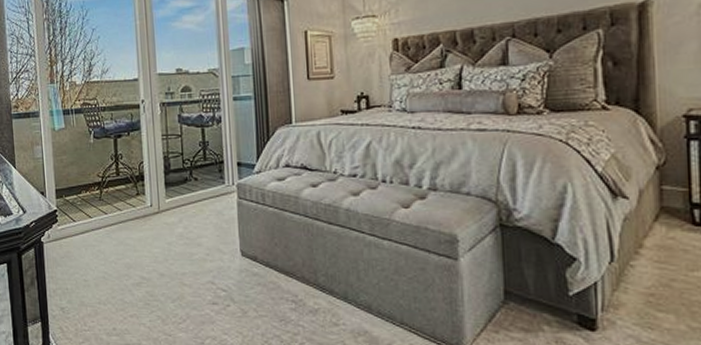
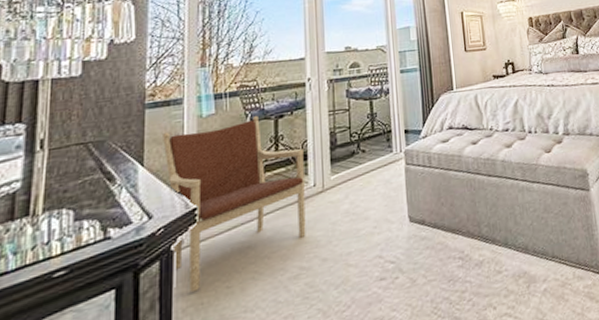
armchair: none [27,134,146,278] -> present [163,116,306,293]

